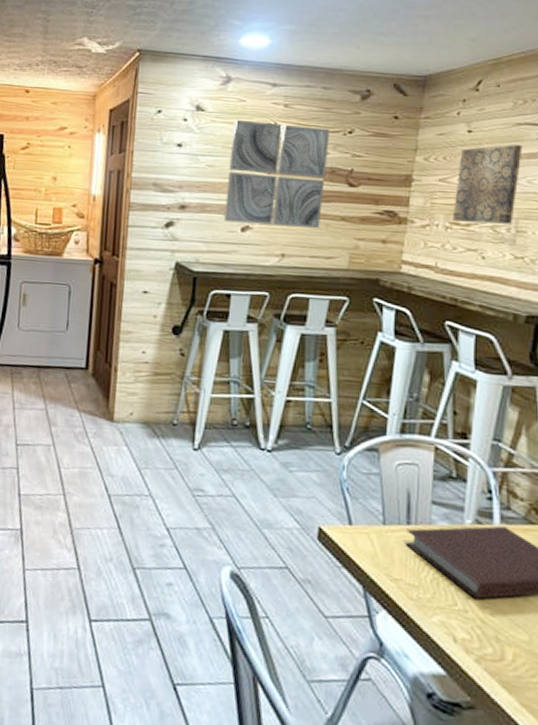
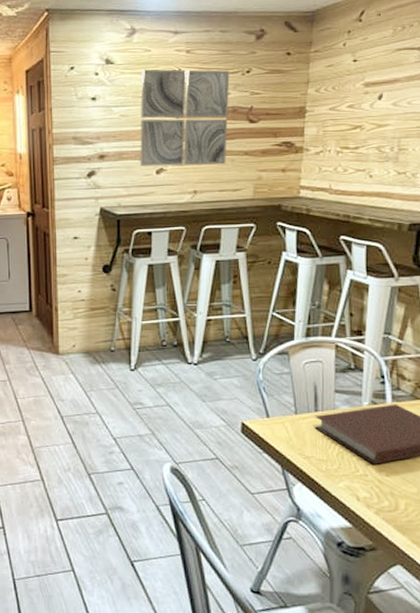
wall art: present [452,144,523,224] -> none [342,68,403,145]

